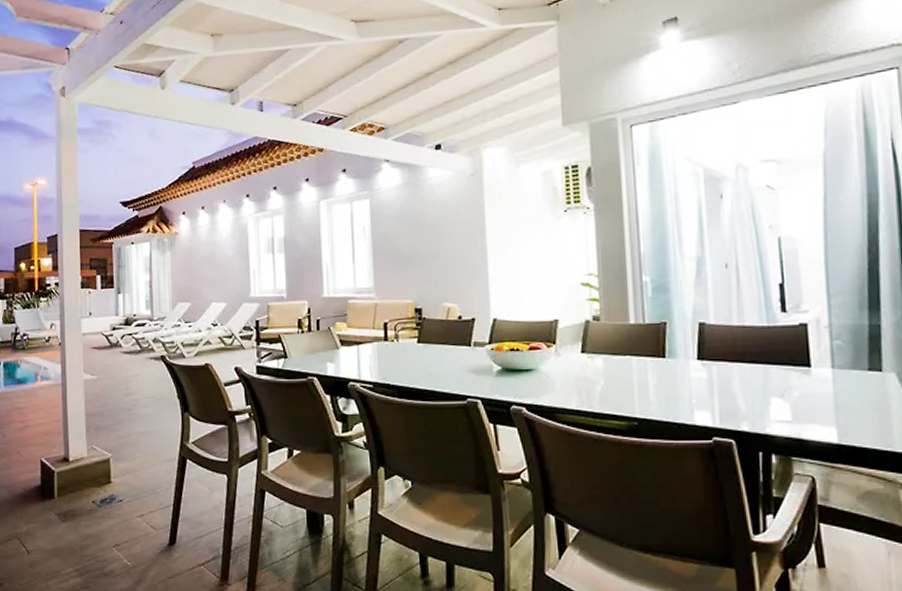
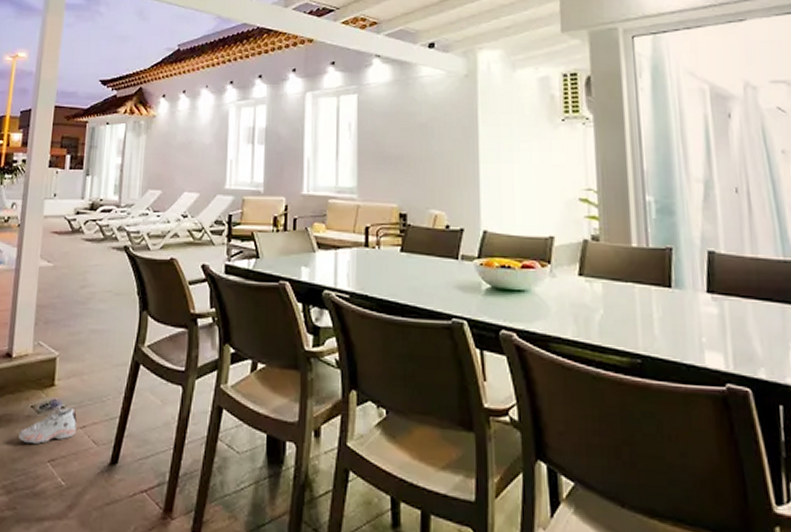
shoe: none [84,500,135,532] -> present [18,406,77,444]

